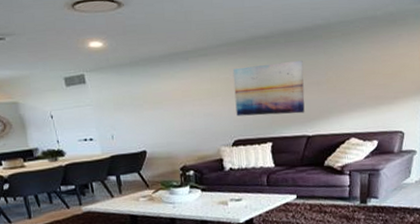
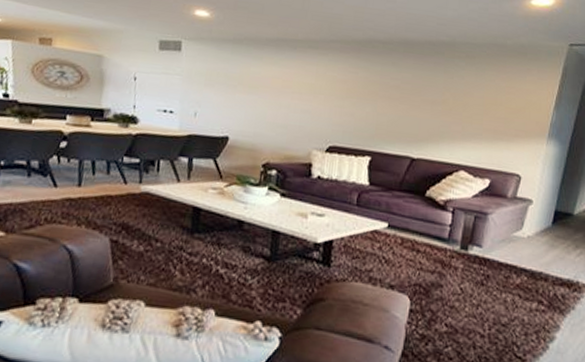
wall art: present [232,60,305,117] -> none [337,68,420,132]

